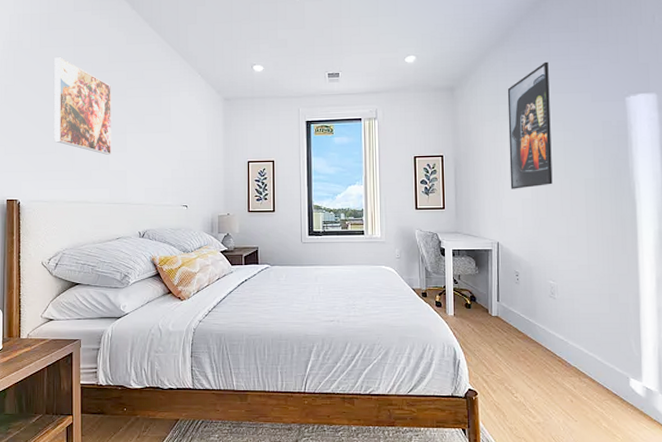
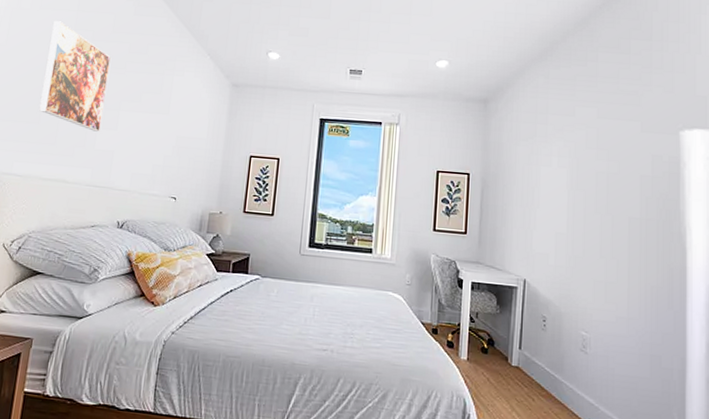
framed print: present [507,61,553,189] -> none [543,82,595,221]

